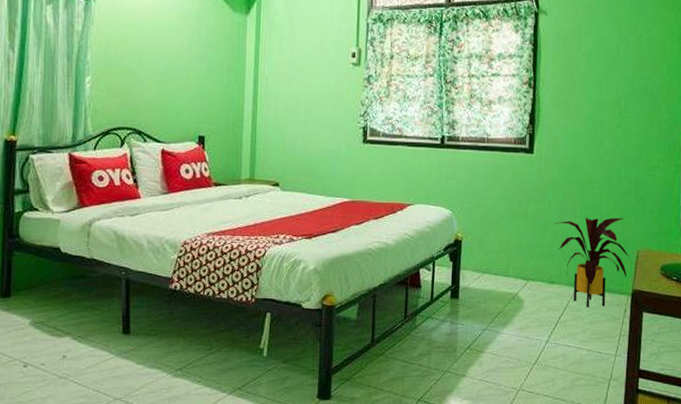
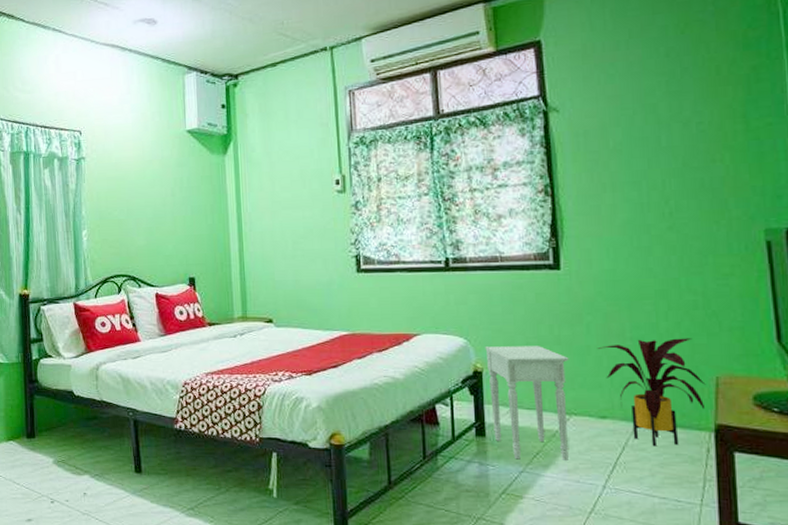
nightstand: none [465,218,532,319] -> present [485,346,570,460]

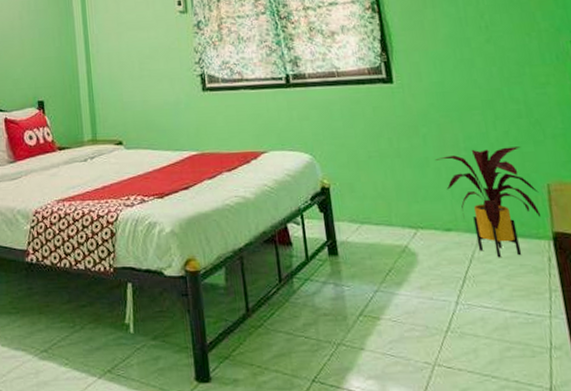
nightstand: present [485,346,570,460] -> none [330,159,420,278]

